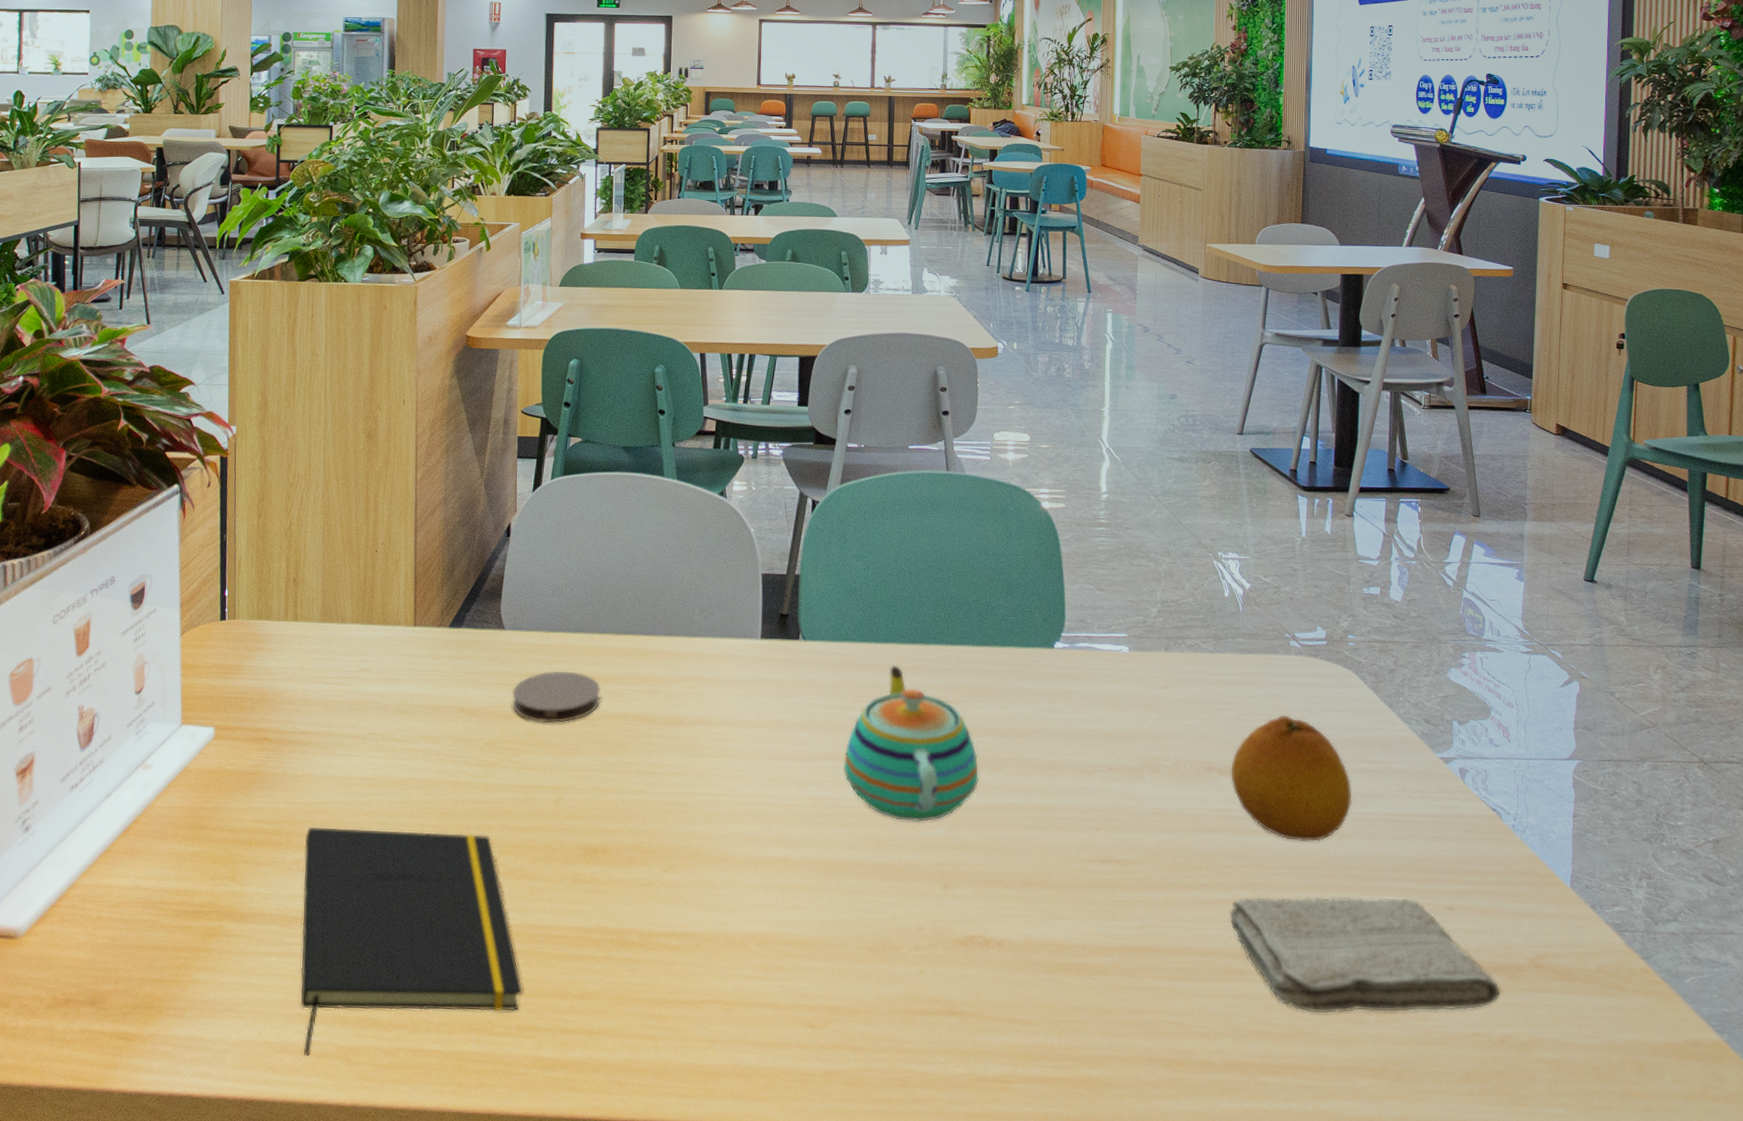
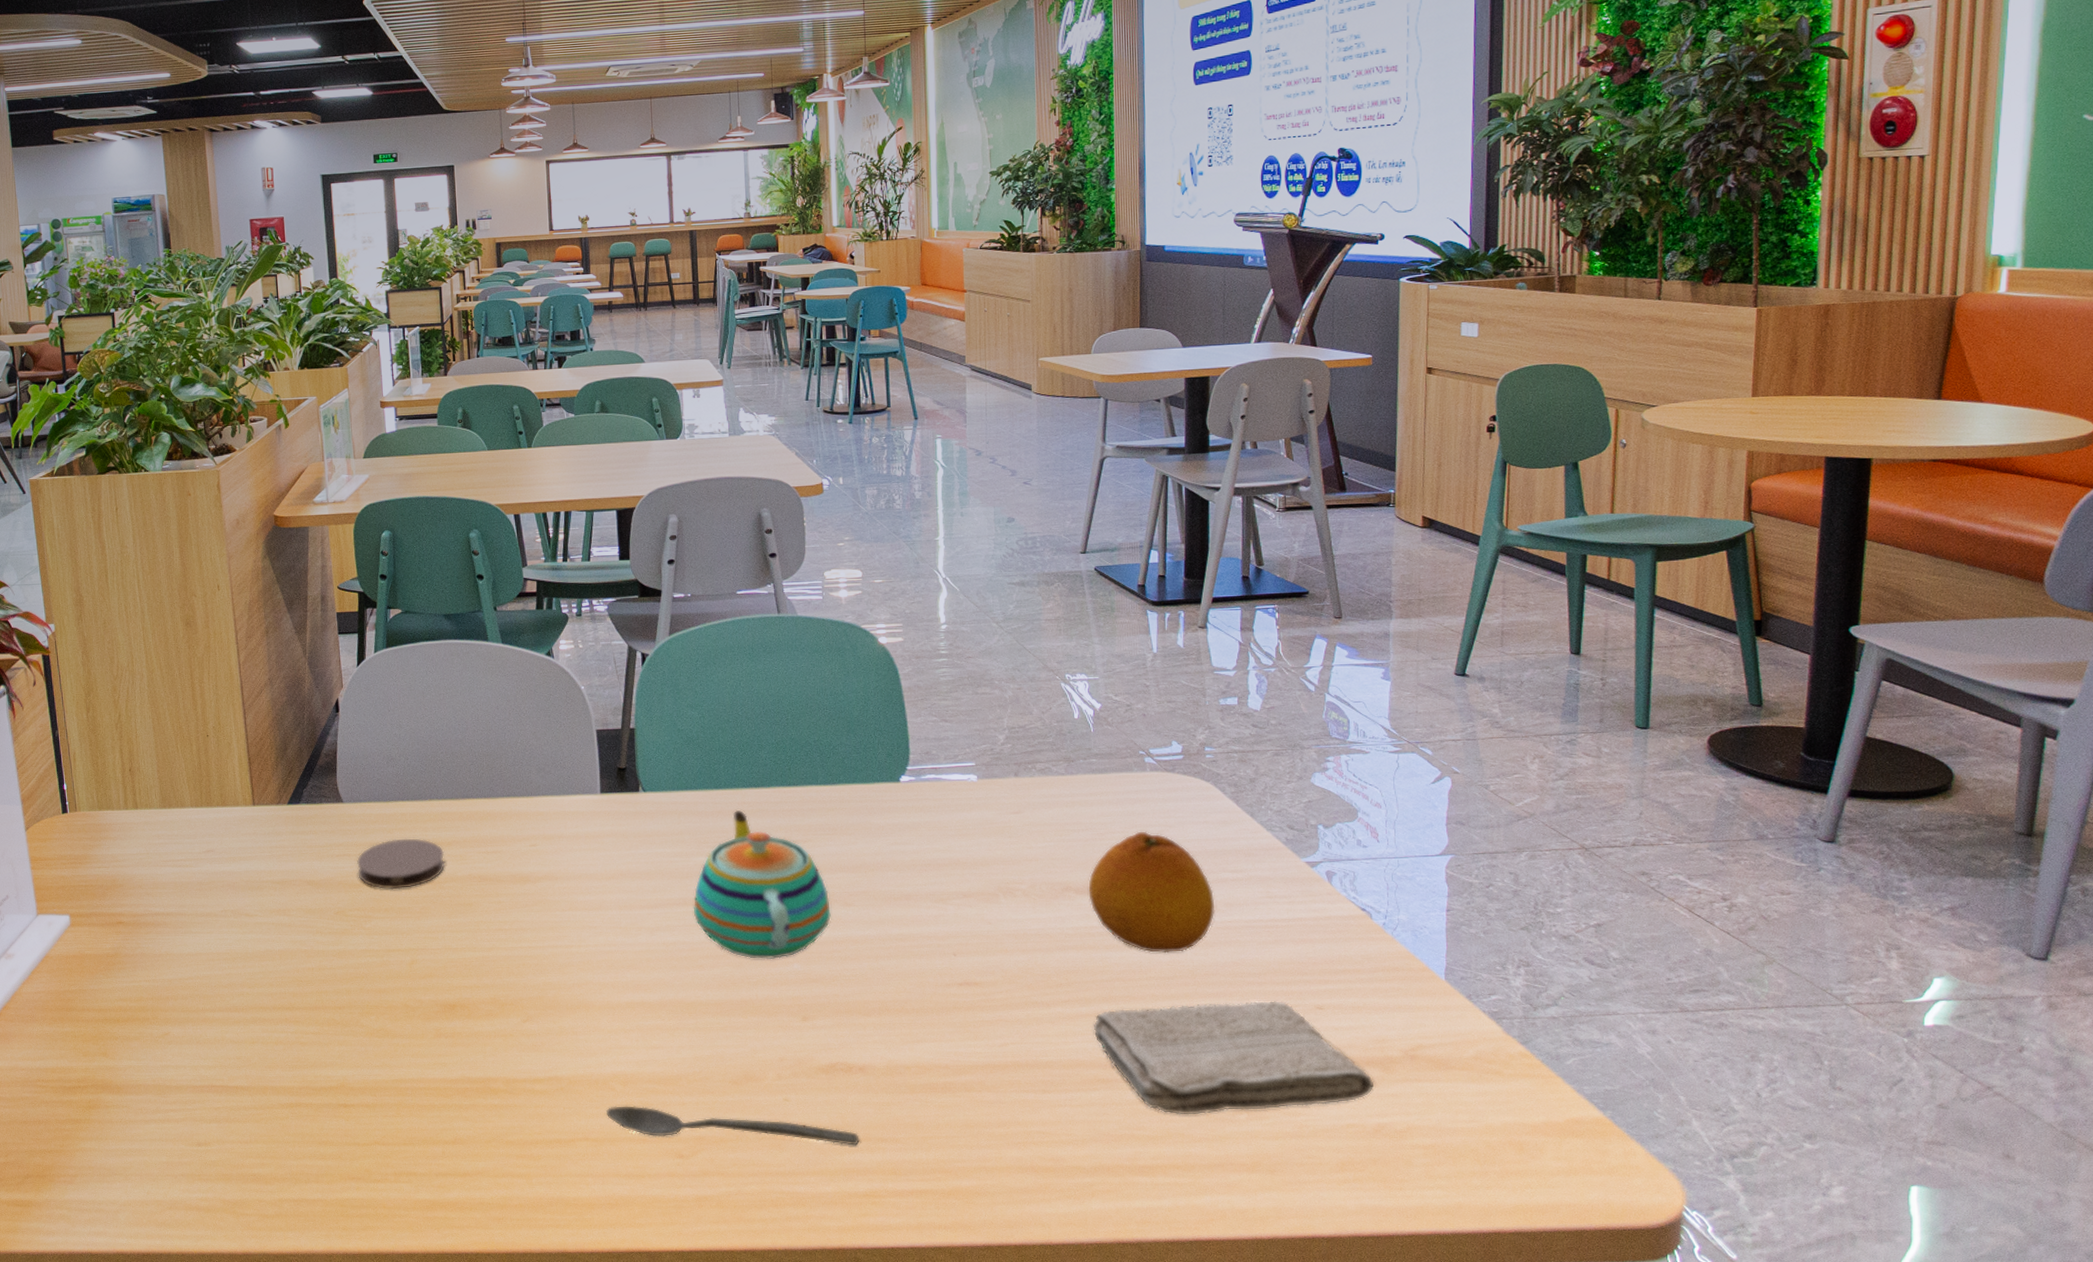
notepad: present [301,828,523,1056] -> none [169,999,396,1211]
spoon: none [739,967,993,1025] -> present [605,1106,860,1146]

